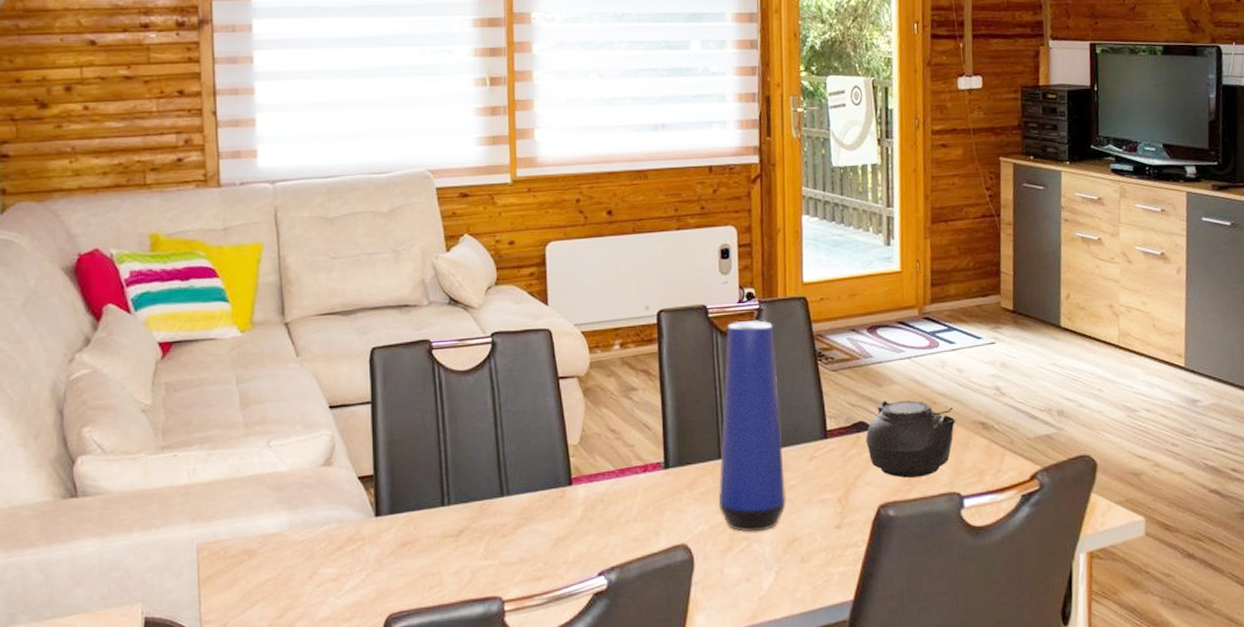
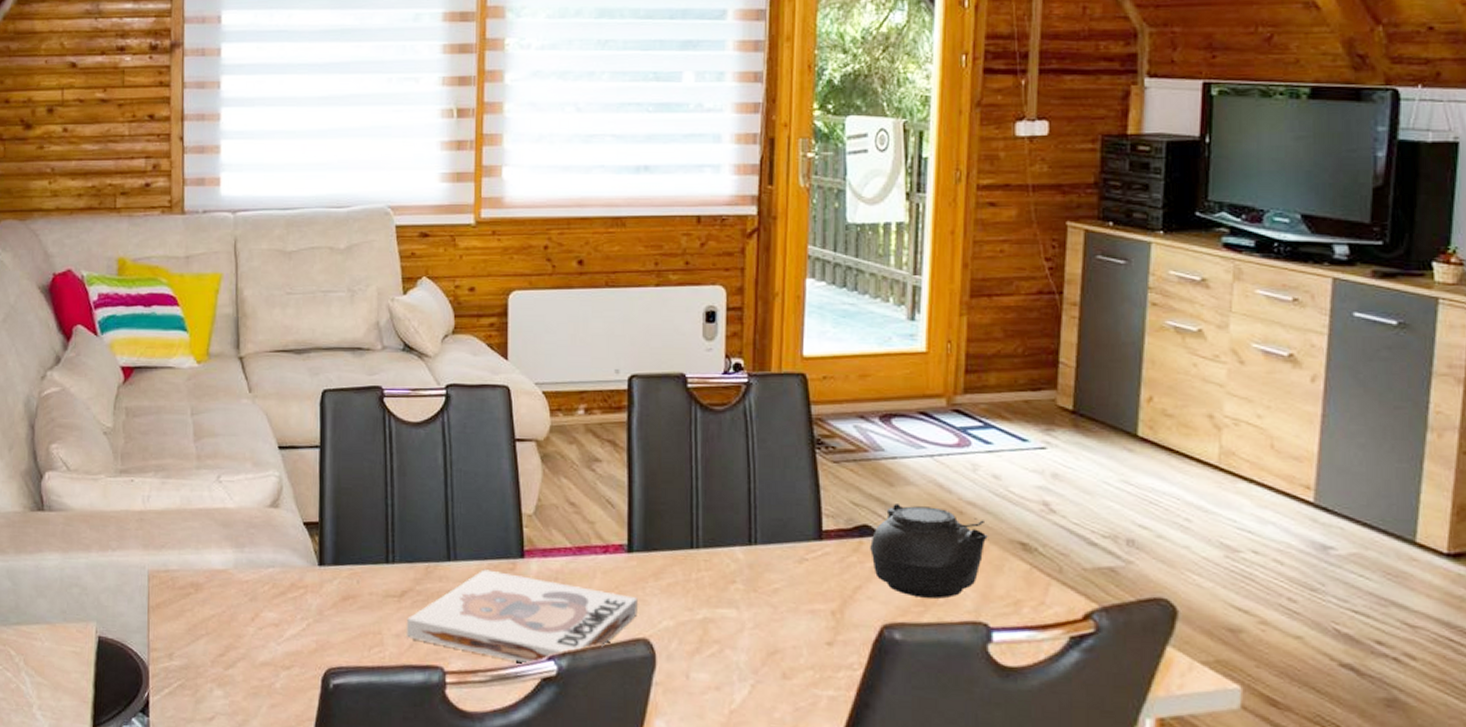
board game: none [464,500,676,583] -> present [406,569,638,664]
vase: present [718,319,787,532] -> none [687,394,769,637]

